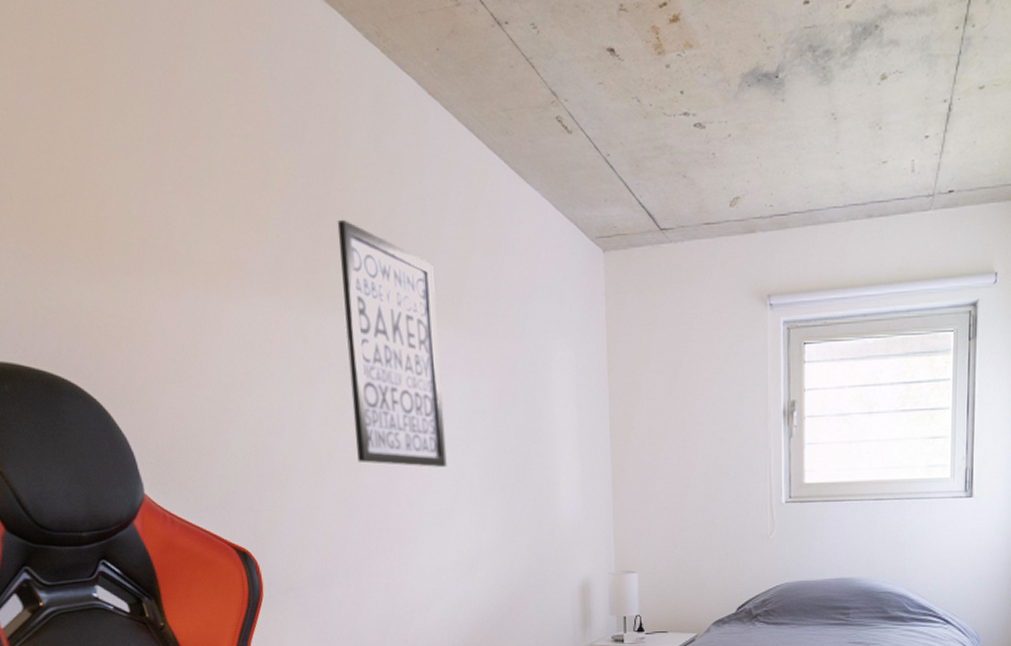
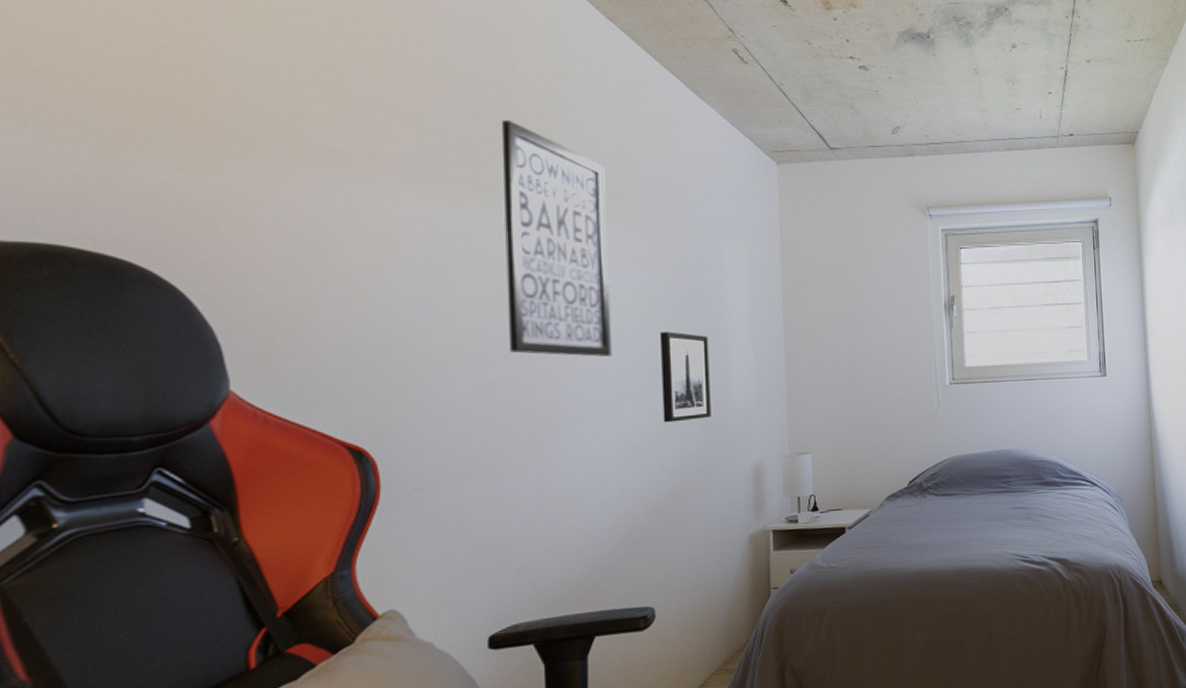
wall art: none [490,442,540,535] -> present [660,331,711,423]

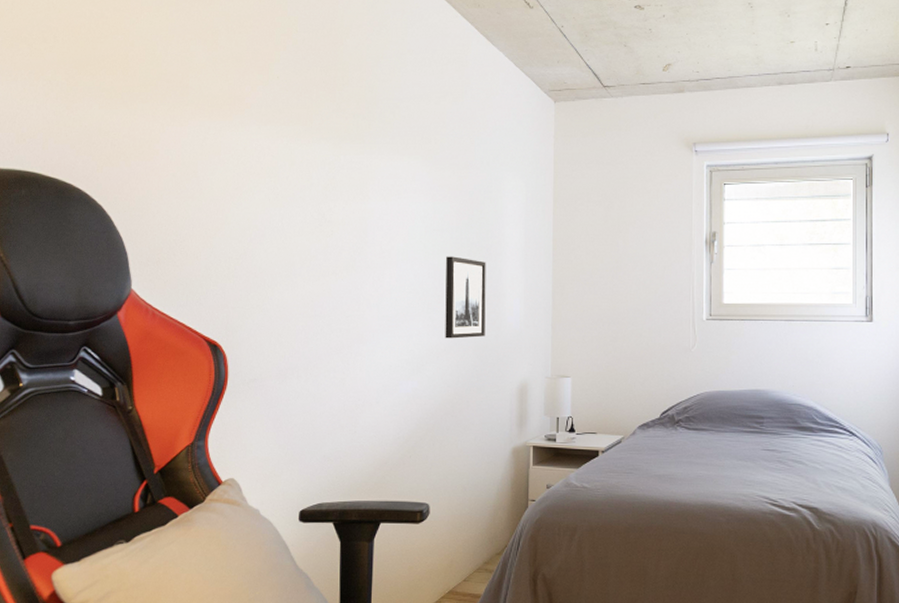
wall art: present [501,119,612,357] -> none [327,66,409,276]

